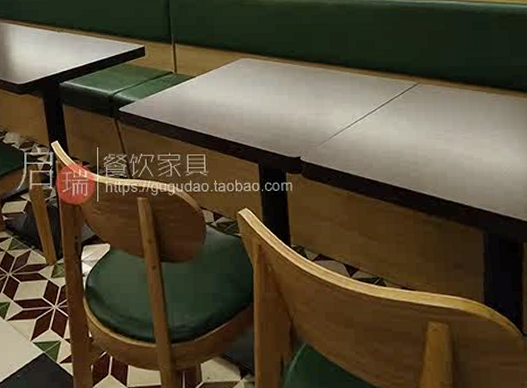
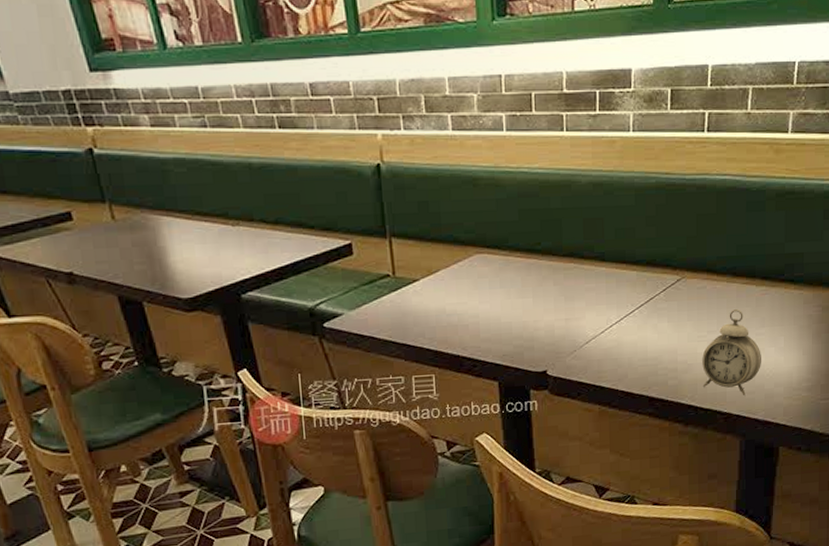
alarm clock: none [441,113,498,190] -> present [702,309,761,395]

